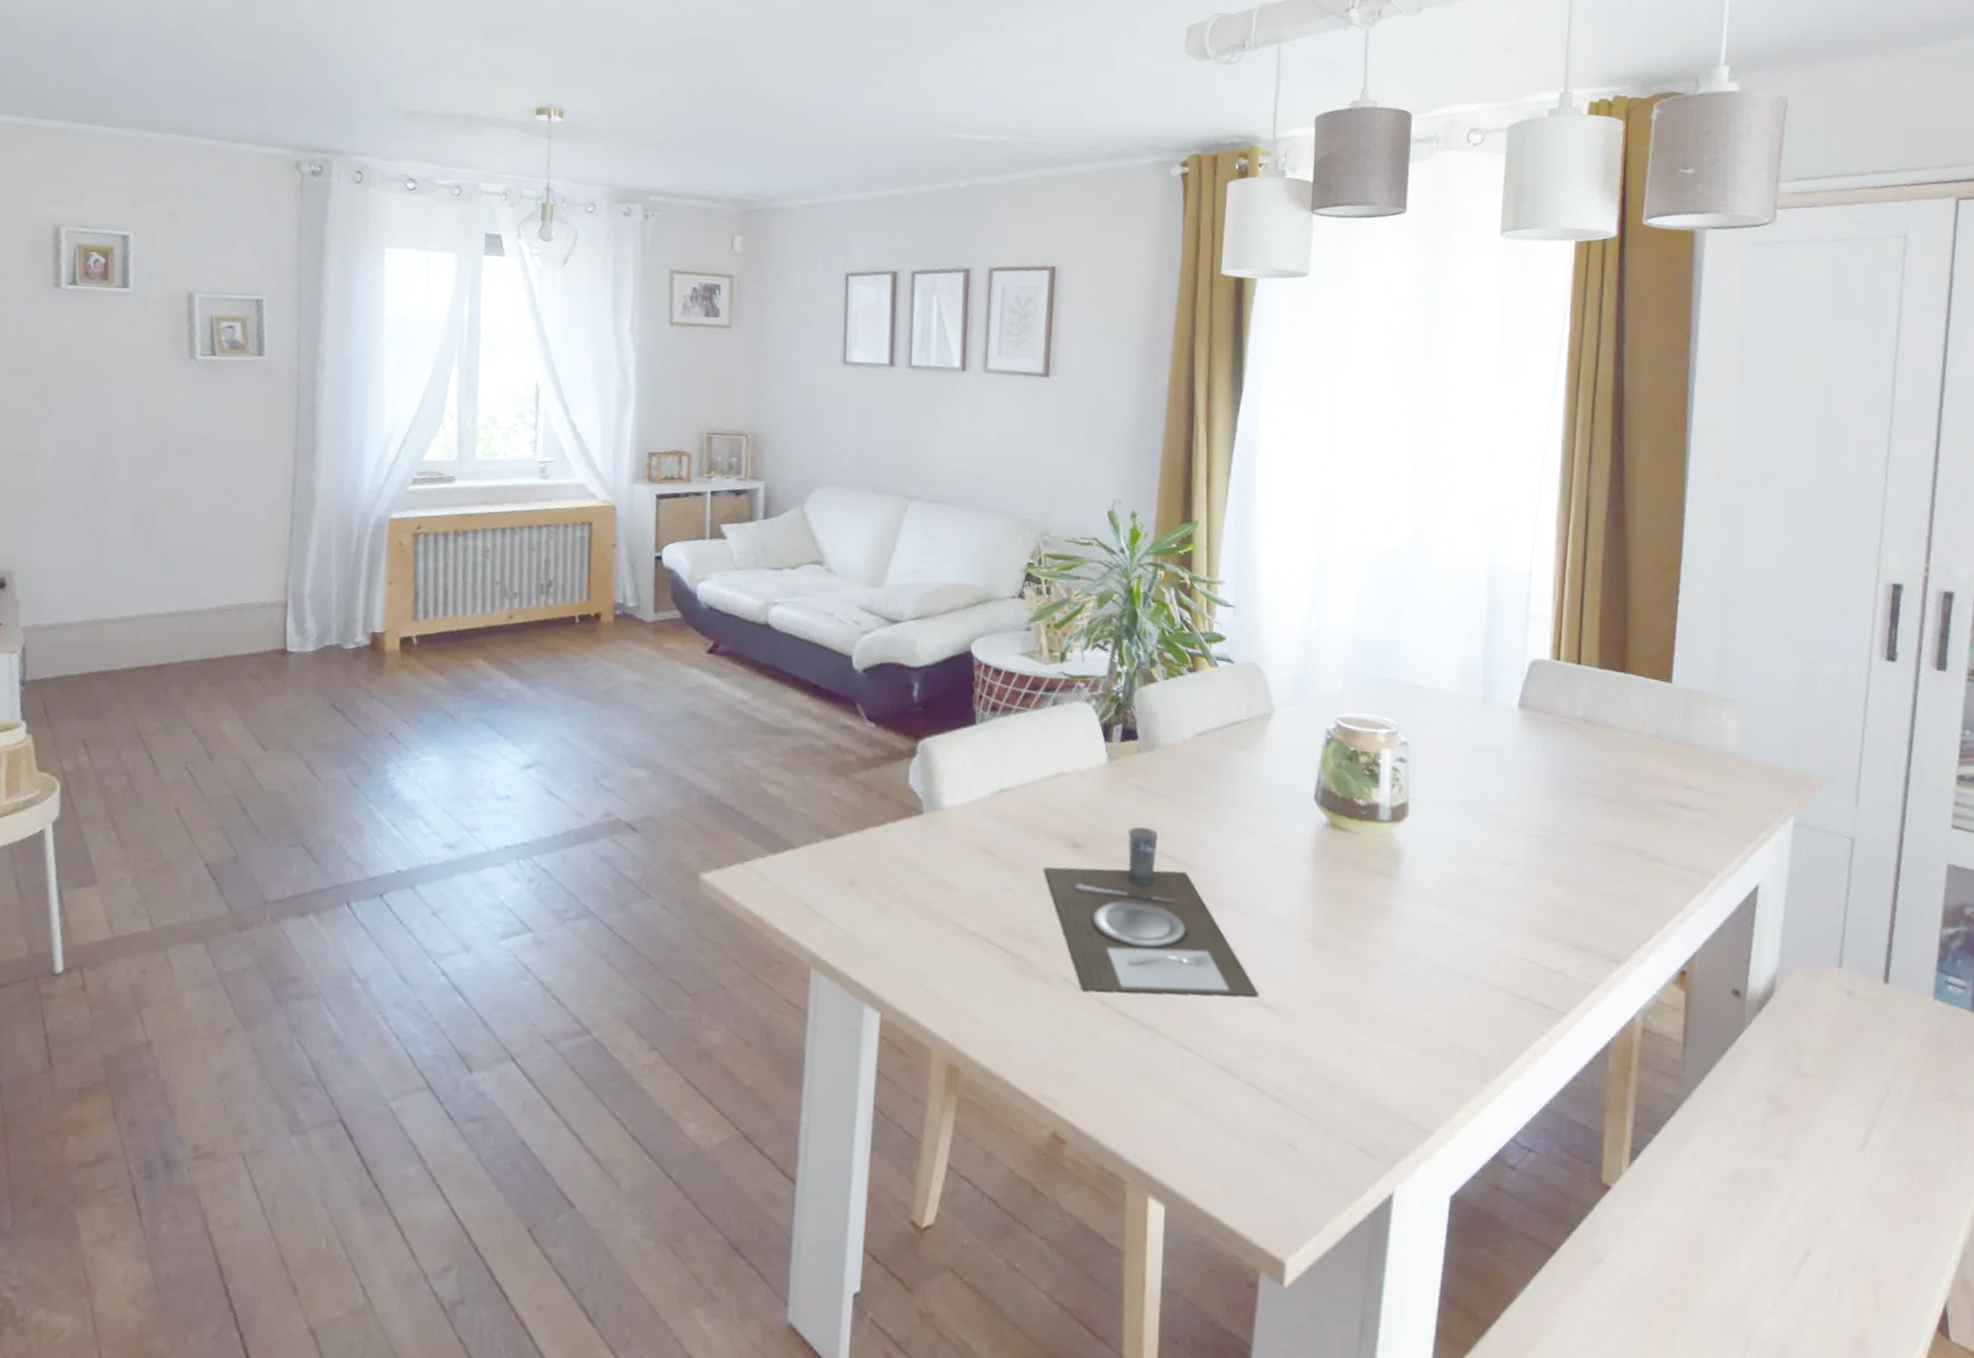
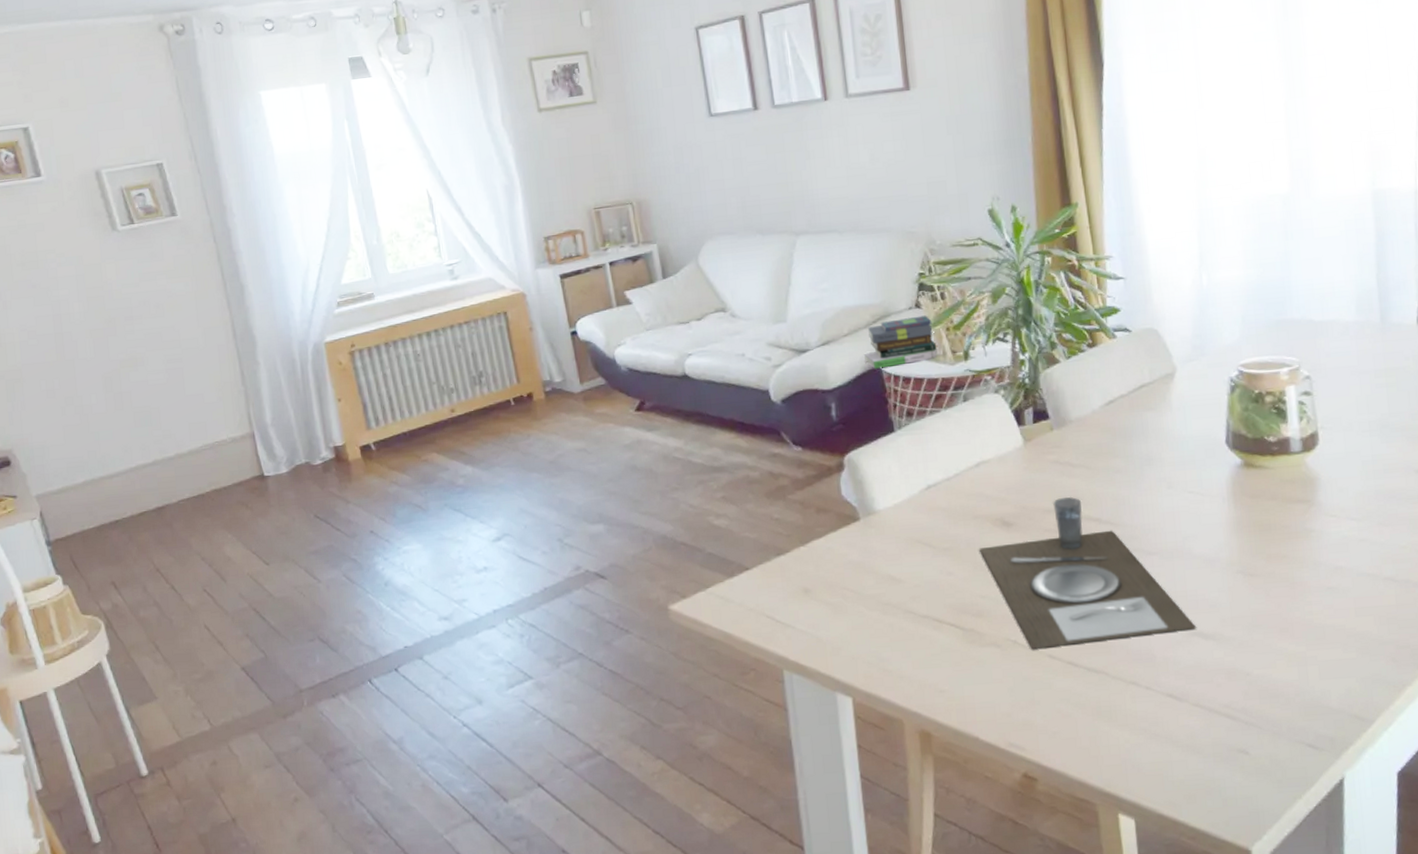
books: none [958,606,1034,655] -> present [864,315,937,369]

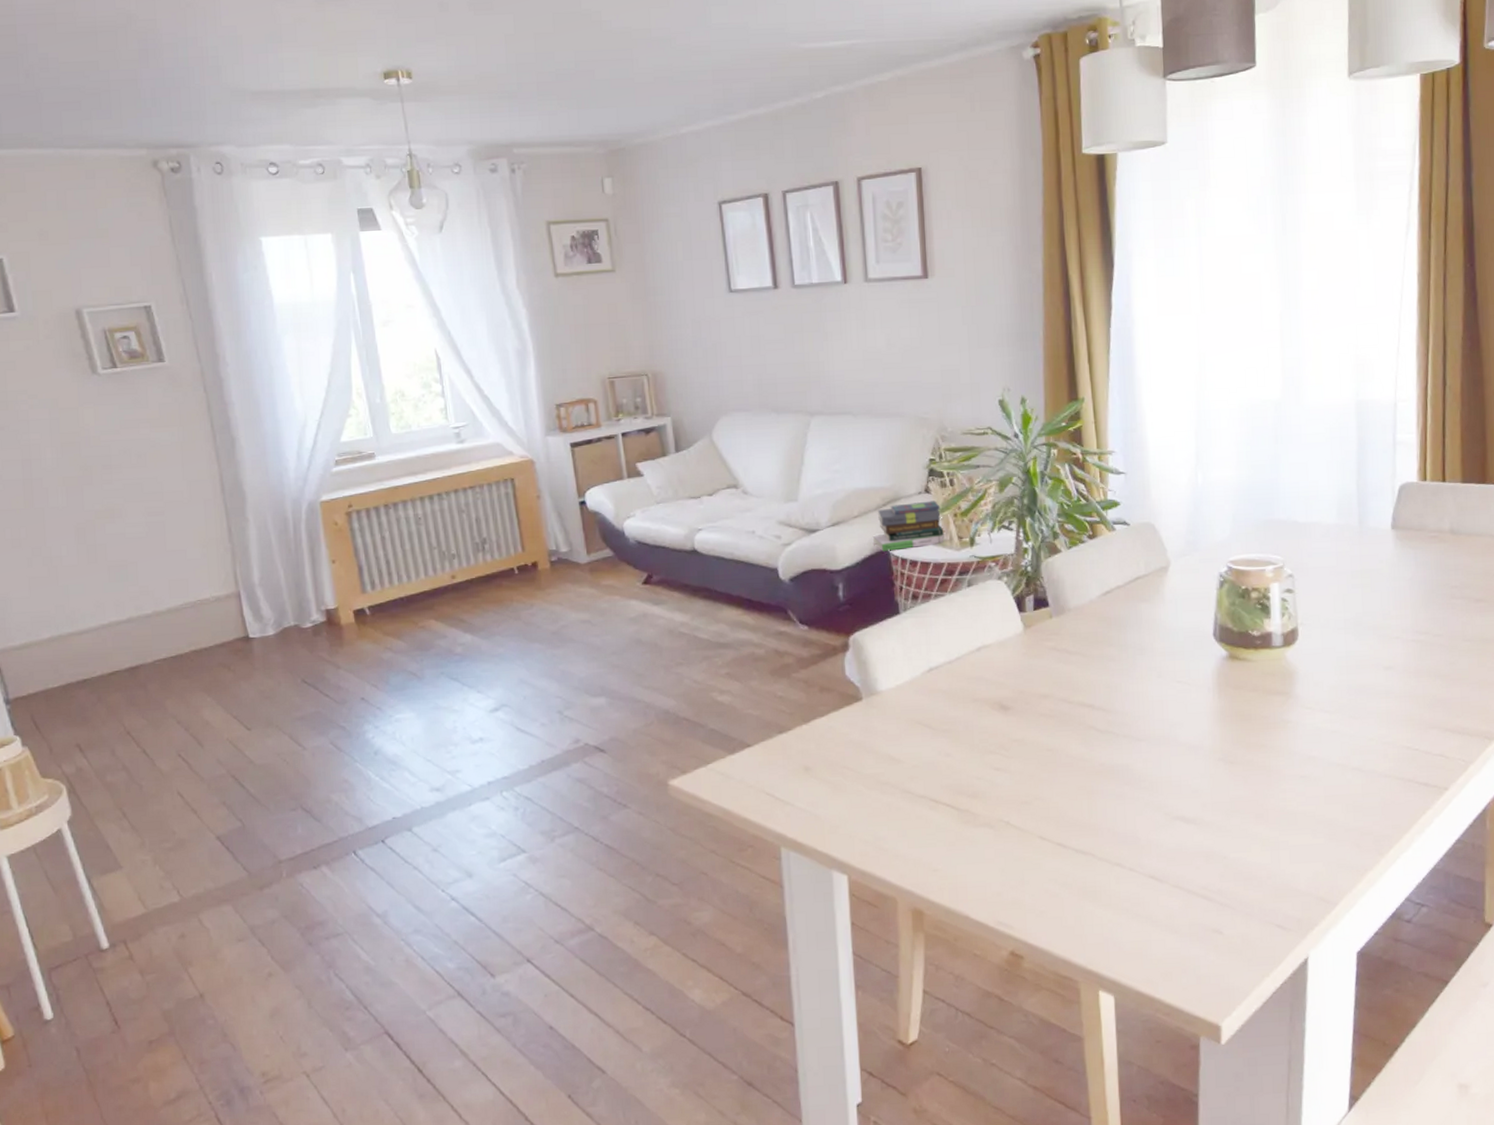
place setting: present [979,496,1197,649] -> none [977,682,1179,830]

